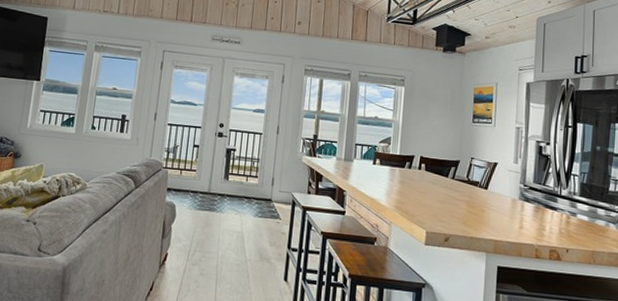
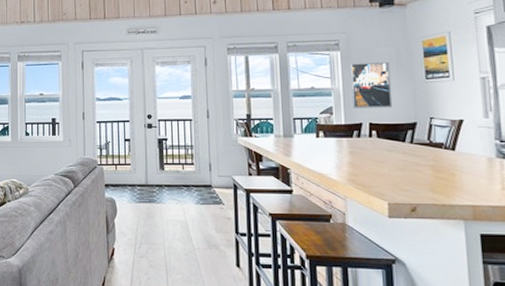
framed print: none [408,100,445,145] -> present [350,62,393,108]

